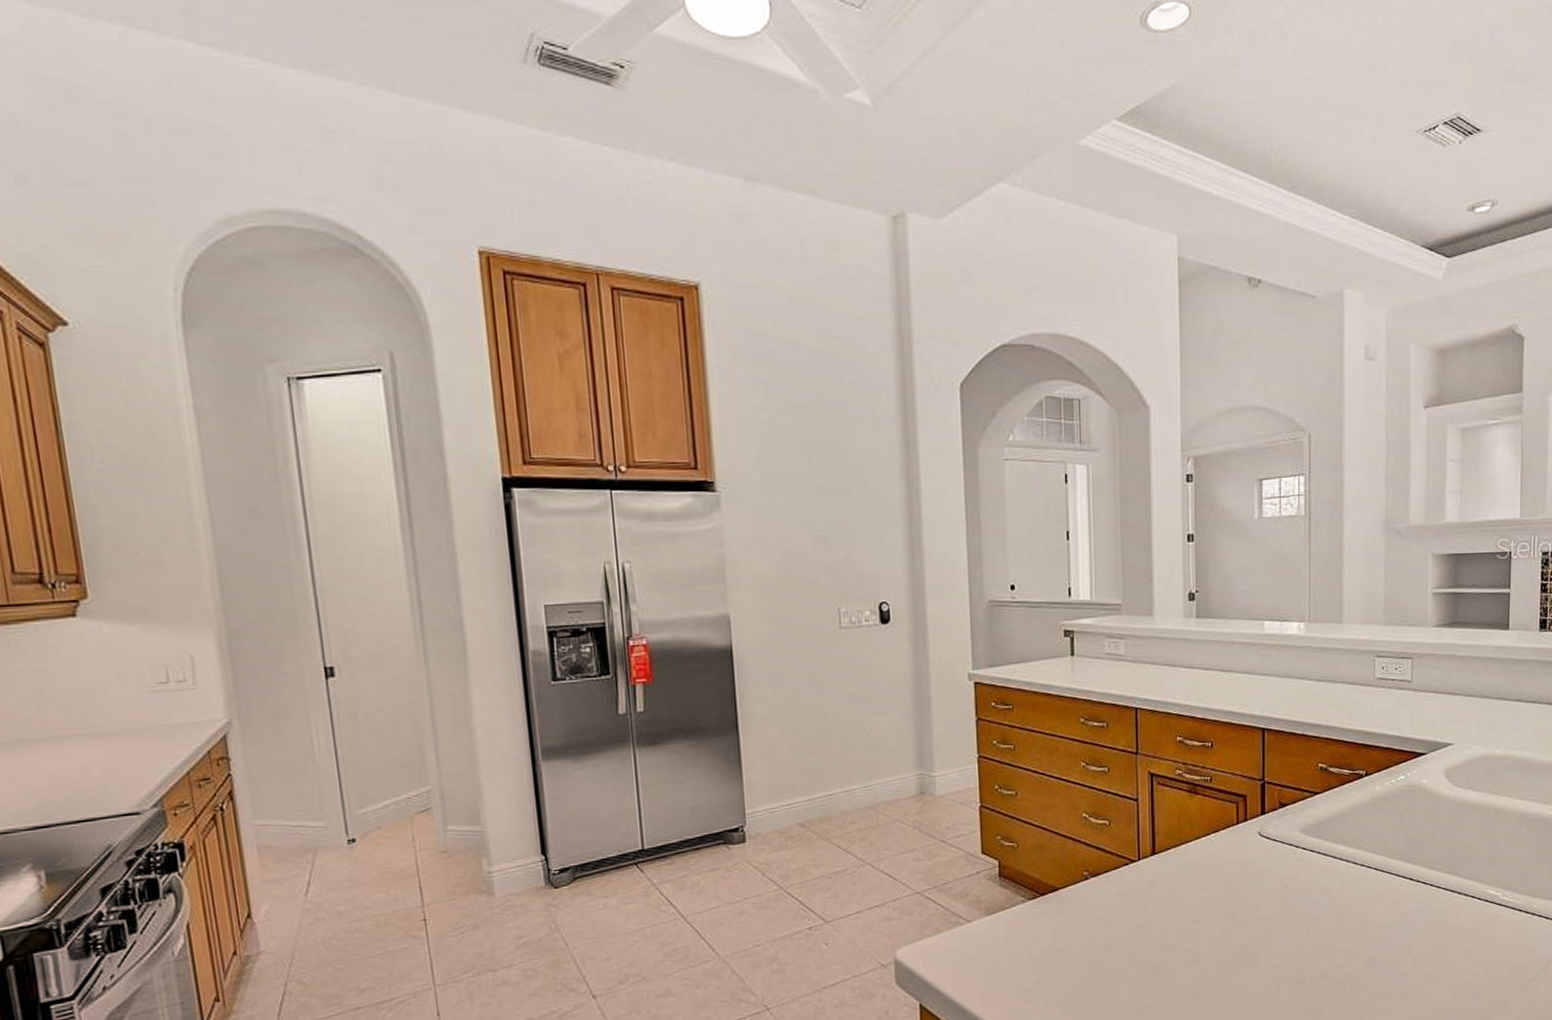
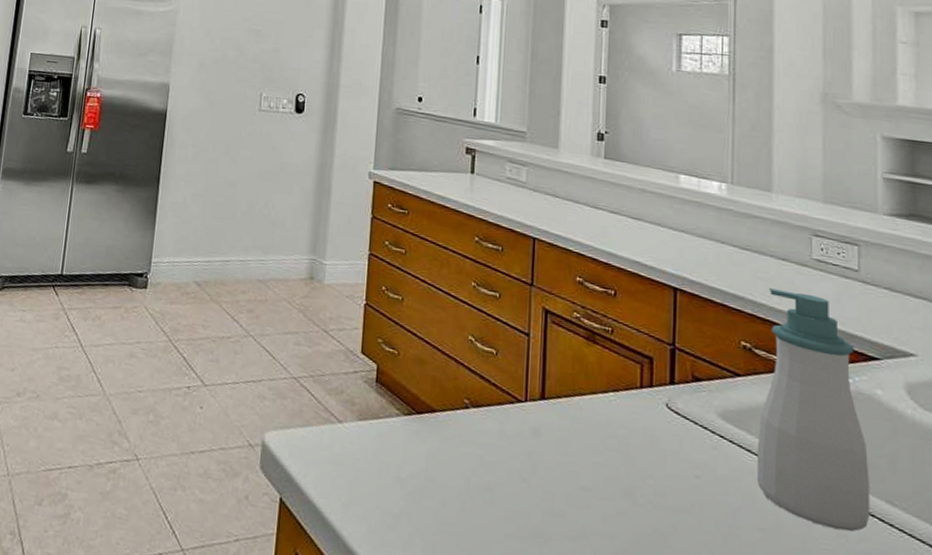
soap bottle: none [1331,710,1417,900] -> present [756,288,870,532]

